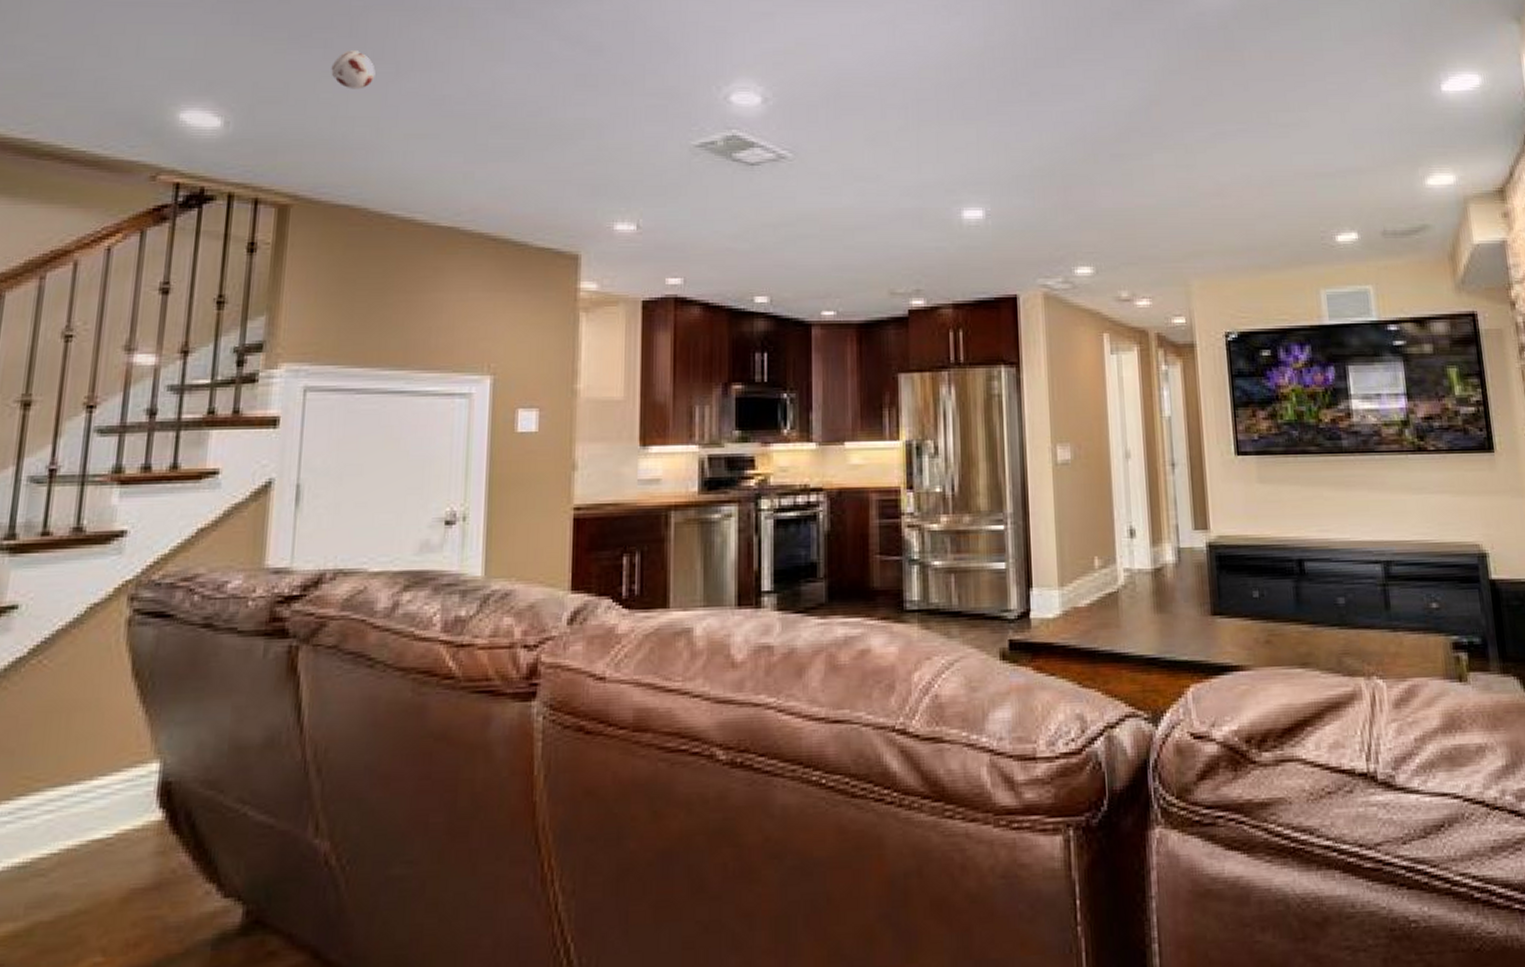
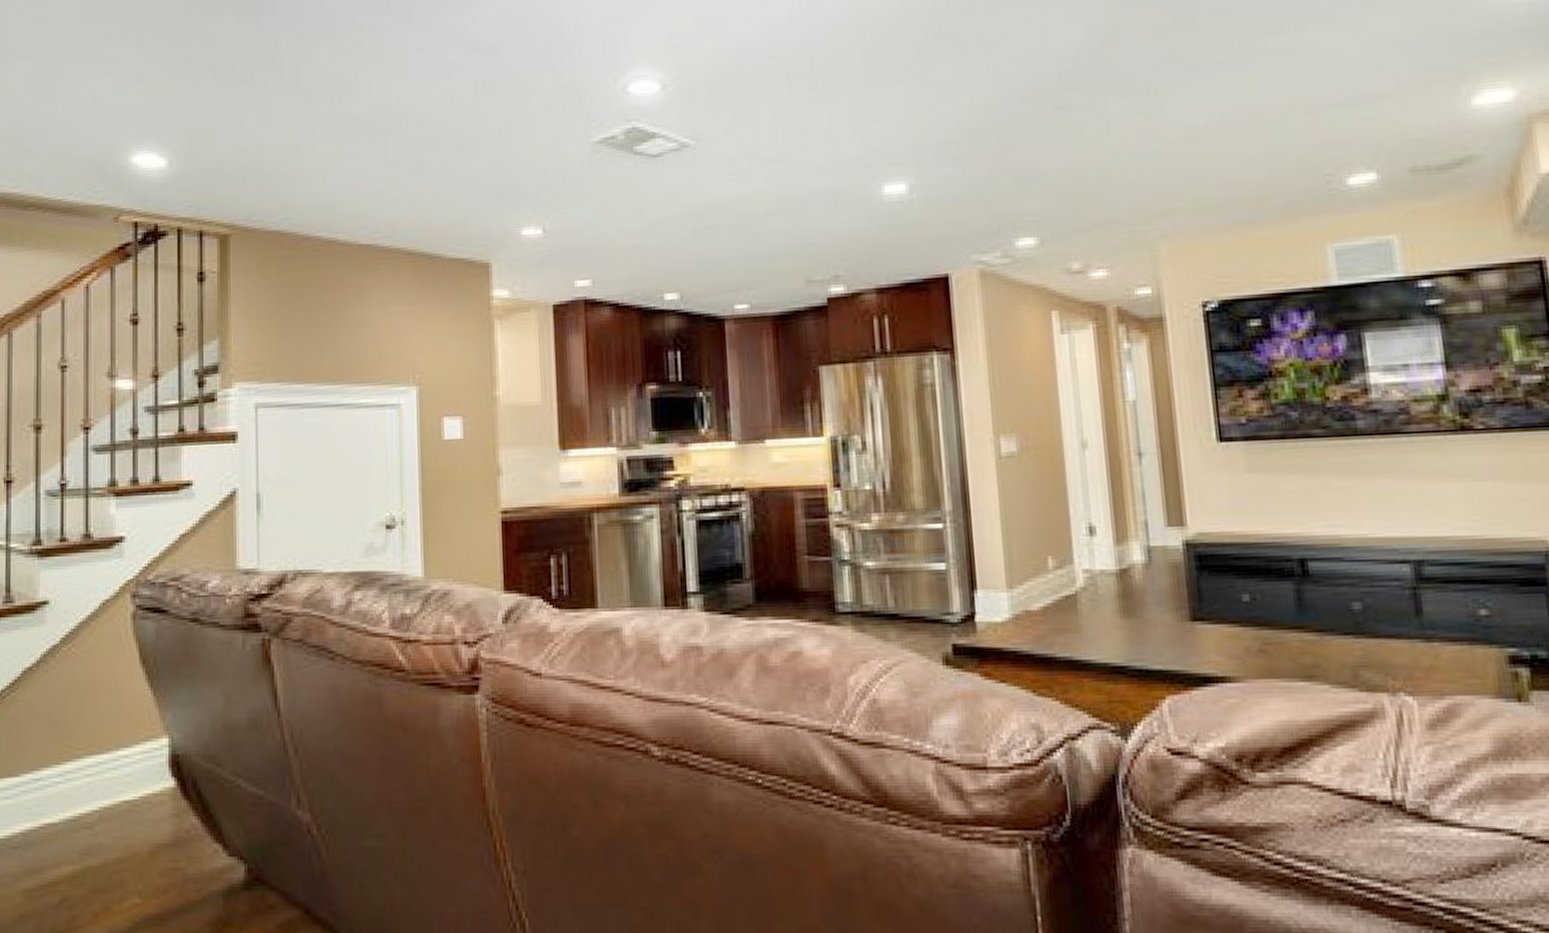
smoke detector: present [331,50,376,90] -> none [253,80,292,119]

